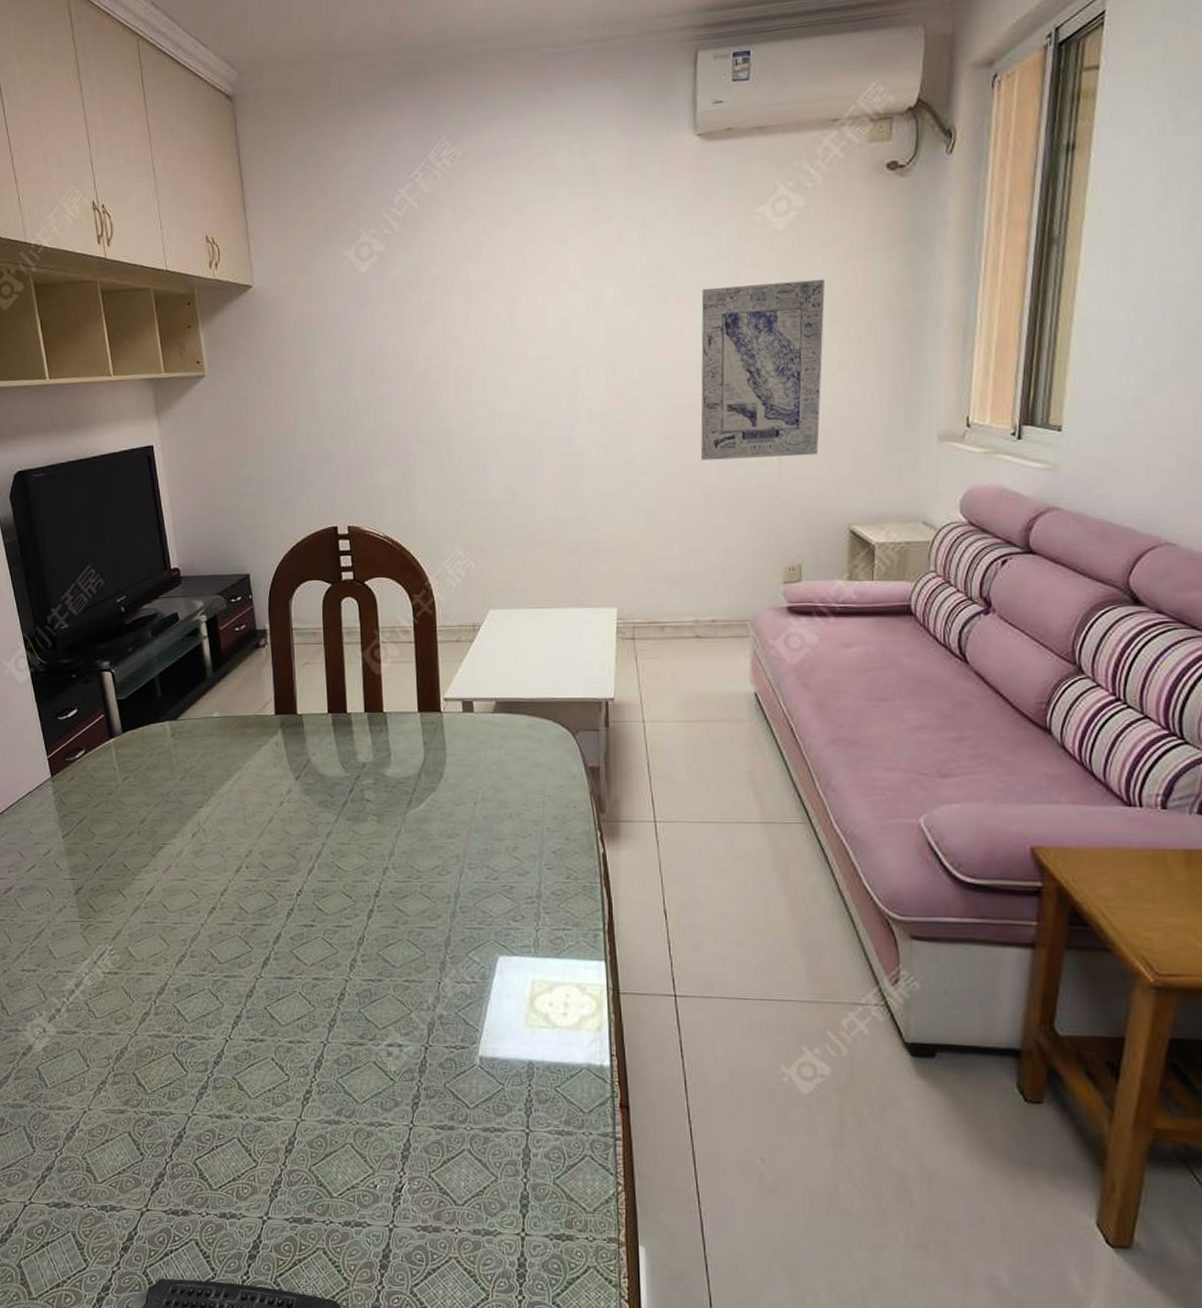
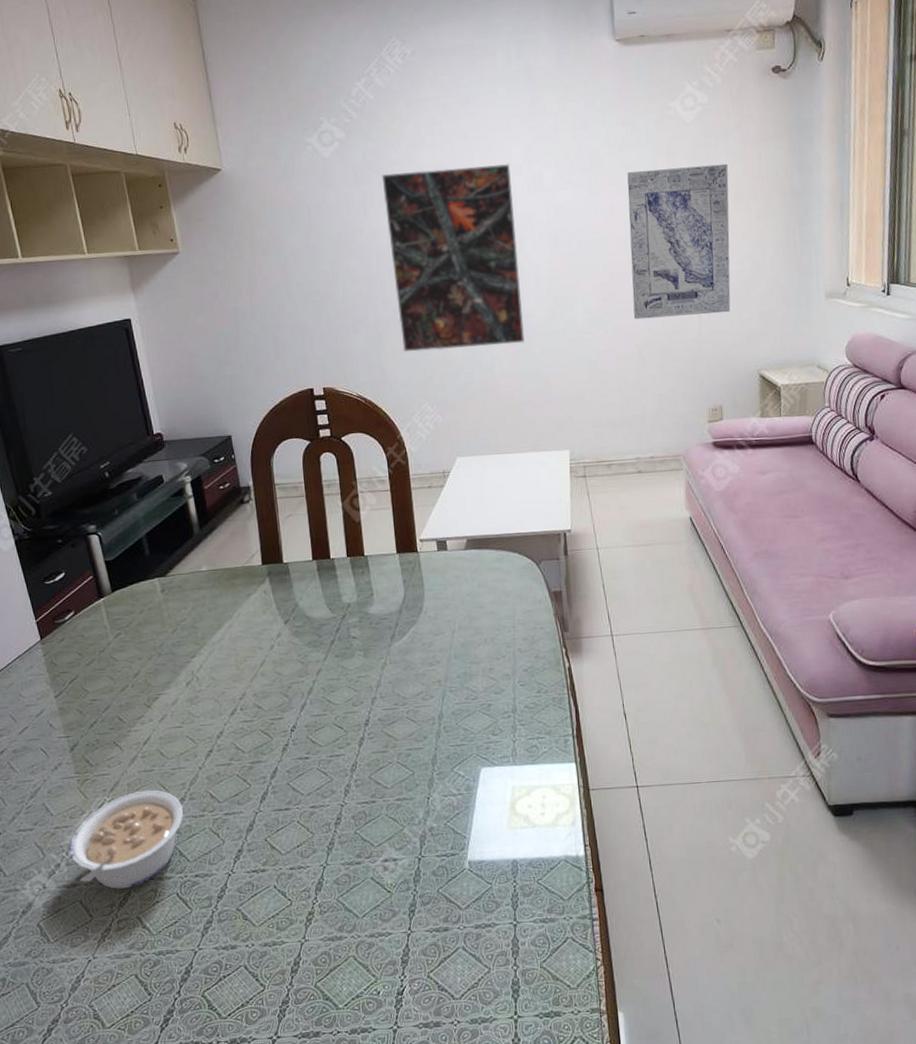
legume: none [70,942,184,1042] -> present [69,790,184,889]
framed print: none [422,278,572,491] -> present [381,163,525,353]

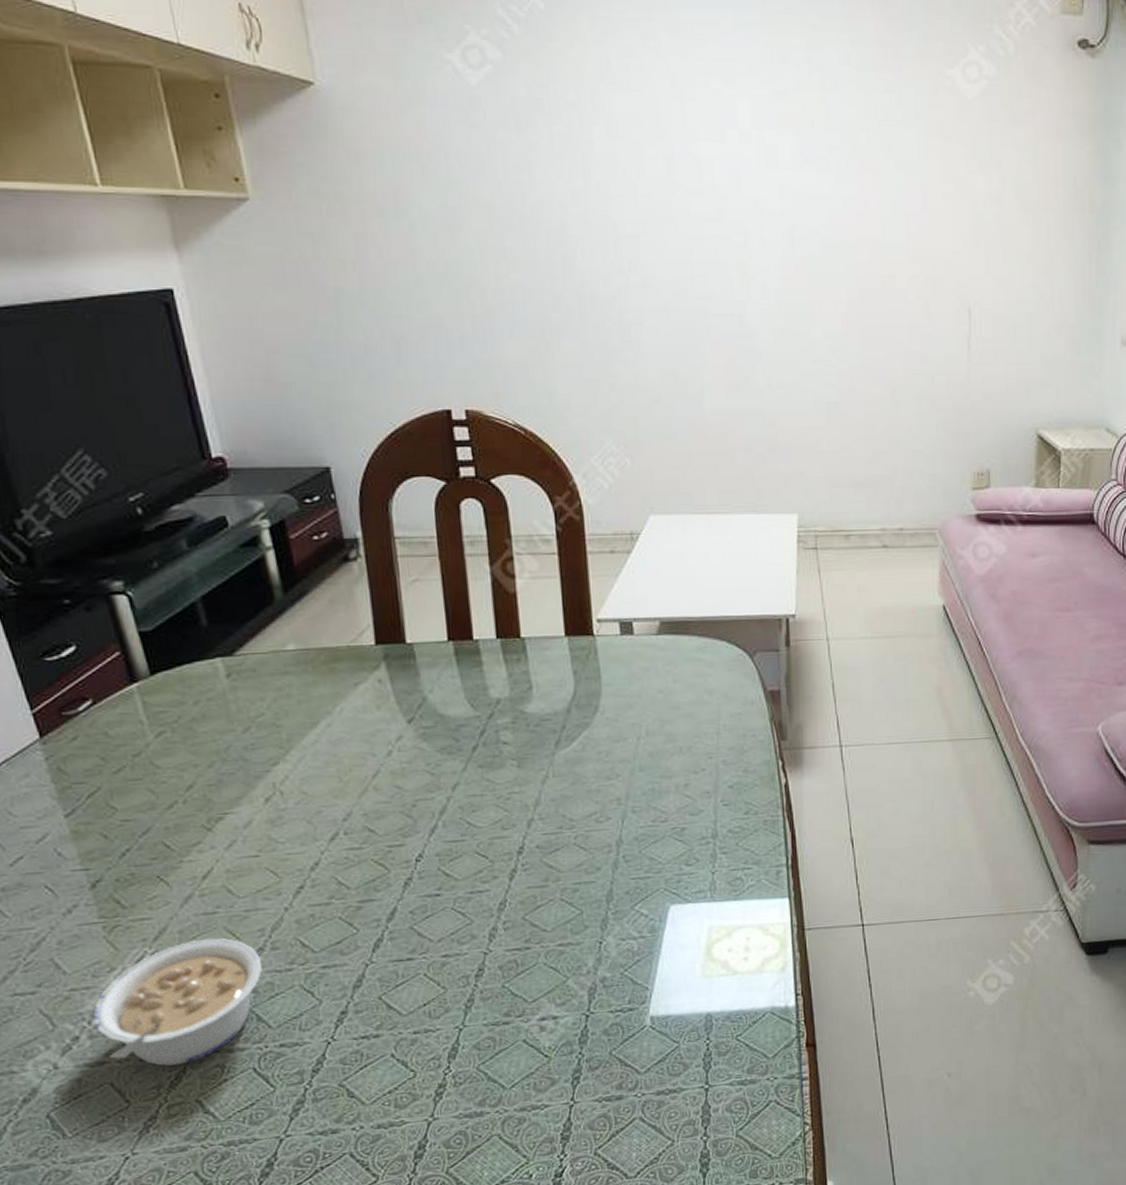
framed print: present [381,163,525,353] -> none [554,120,745,372]
wall art: present [627,163,731,320] -> none [887,156,1017,353]

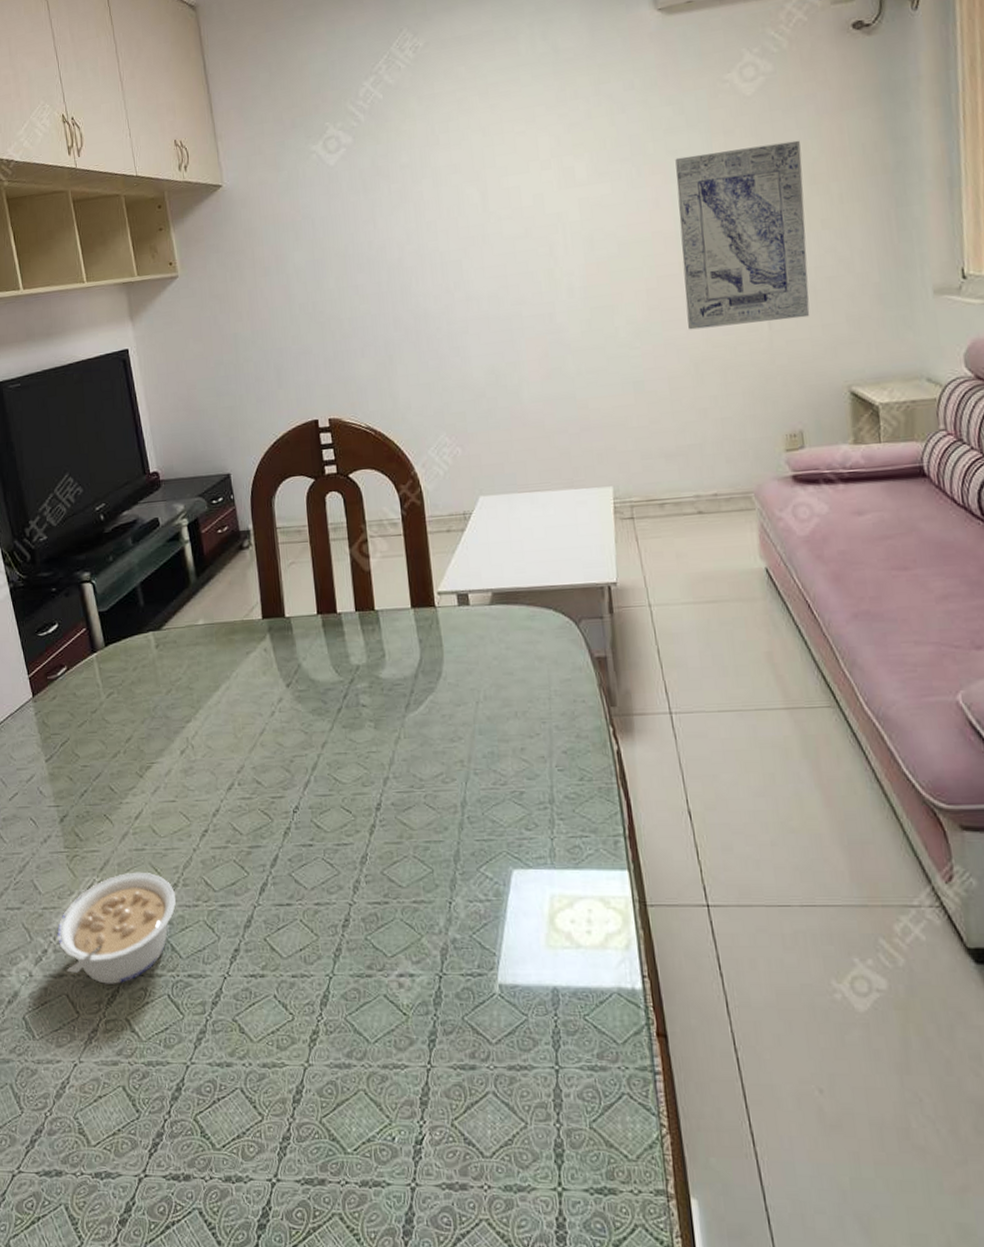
wall art: none [887,156,1017,353] -> present [675,140,810,330]

